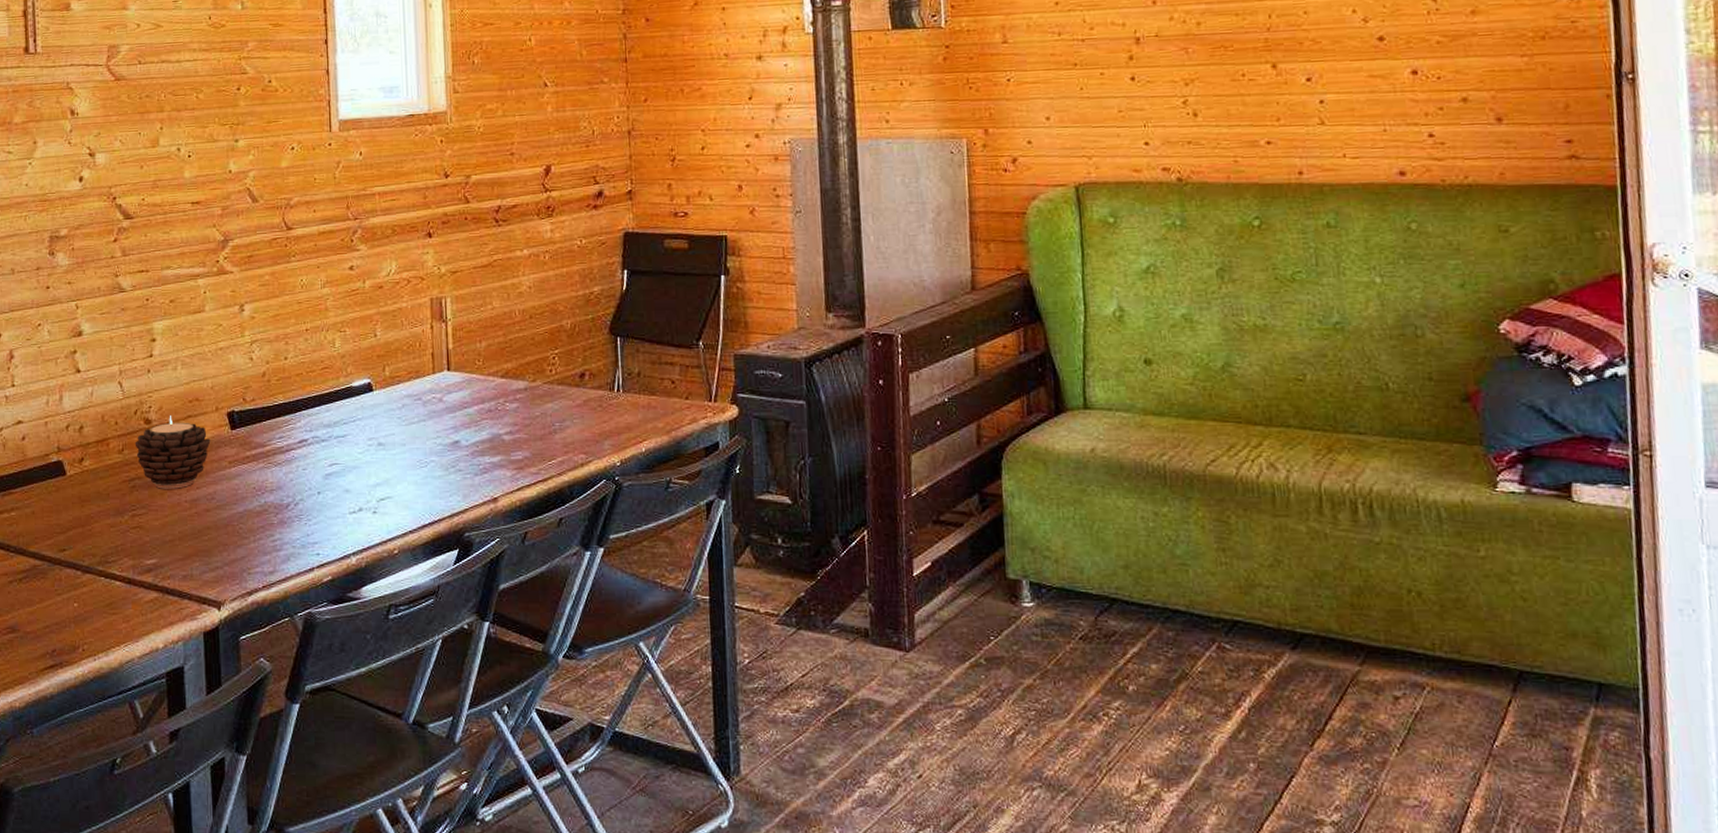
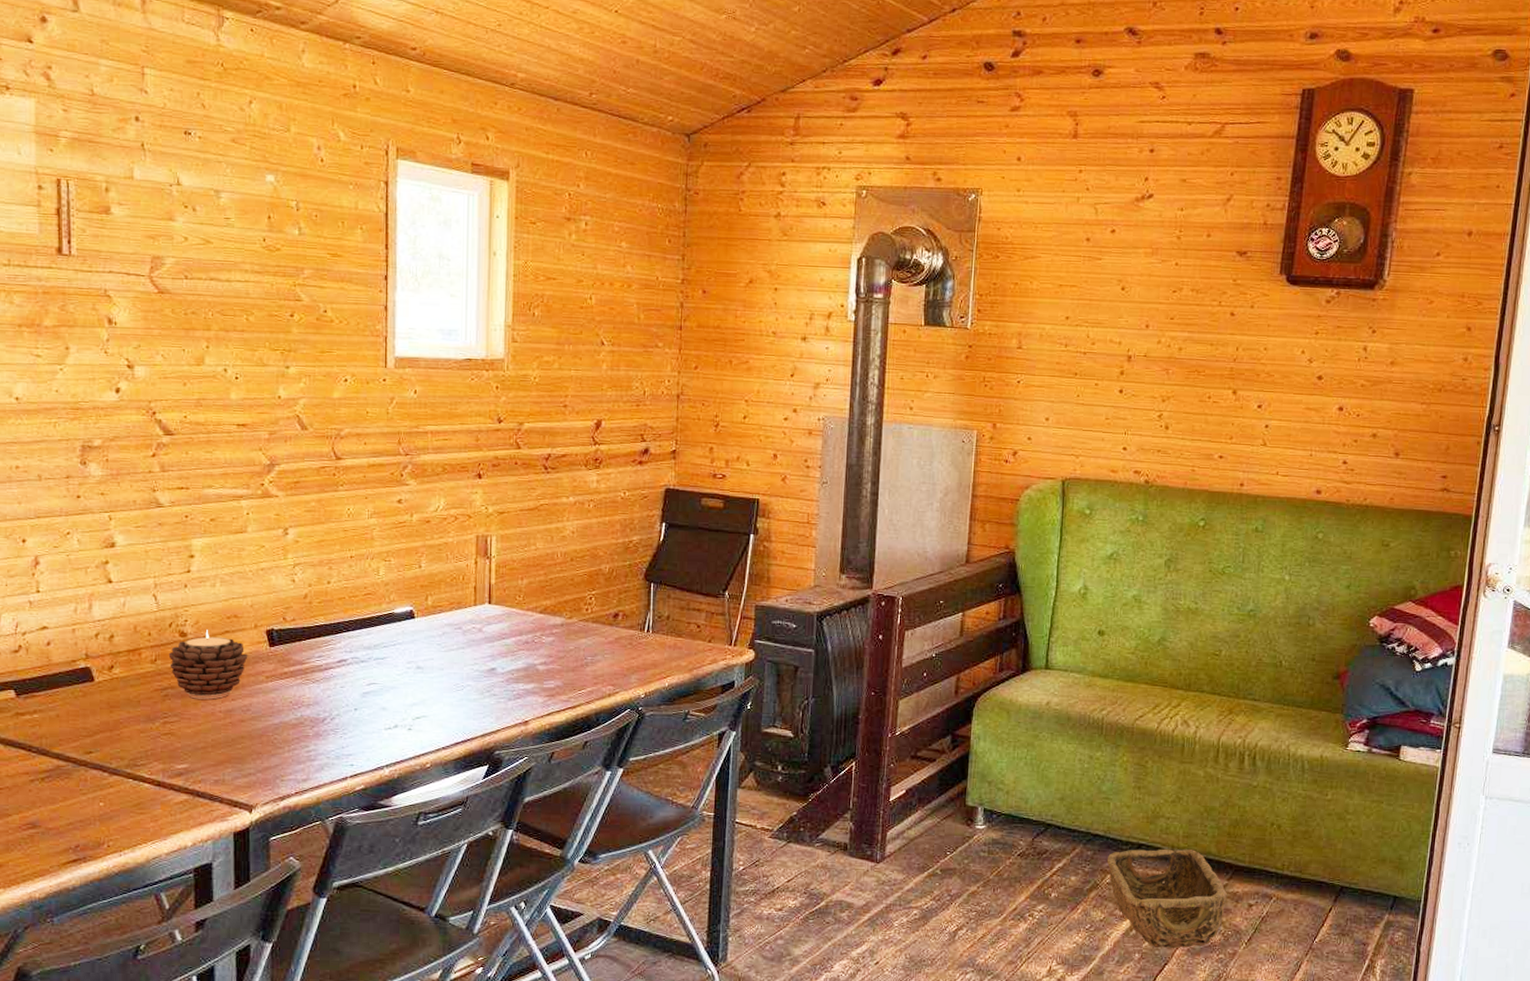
woven basket: none [1194,625,1364,757] -> present [1106,848,1228,949]

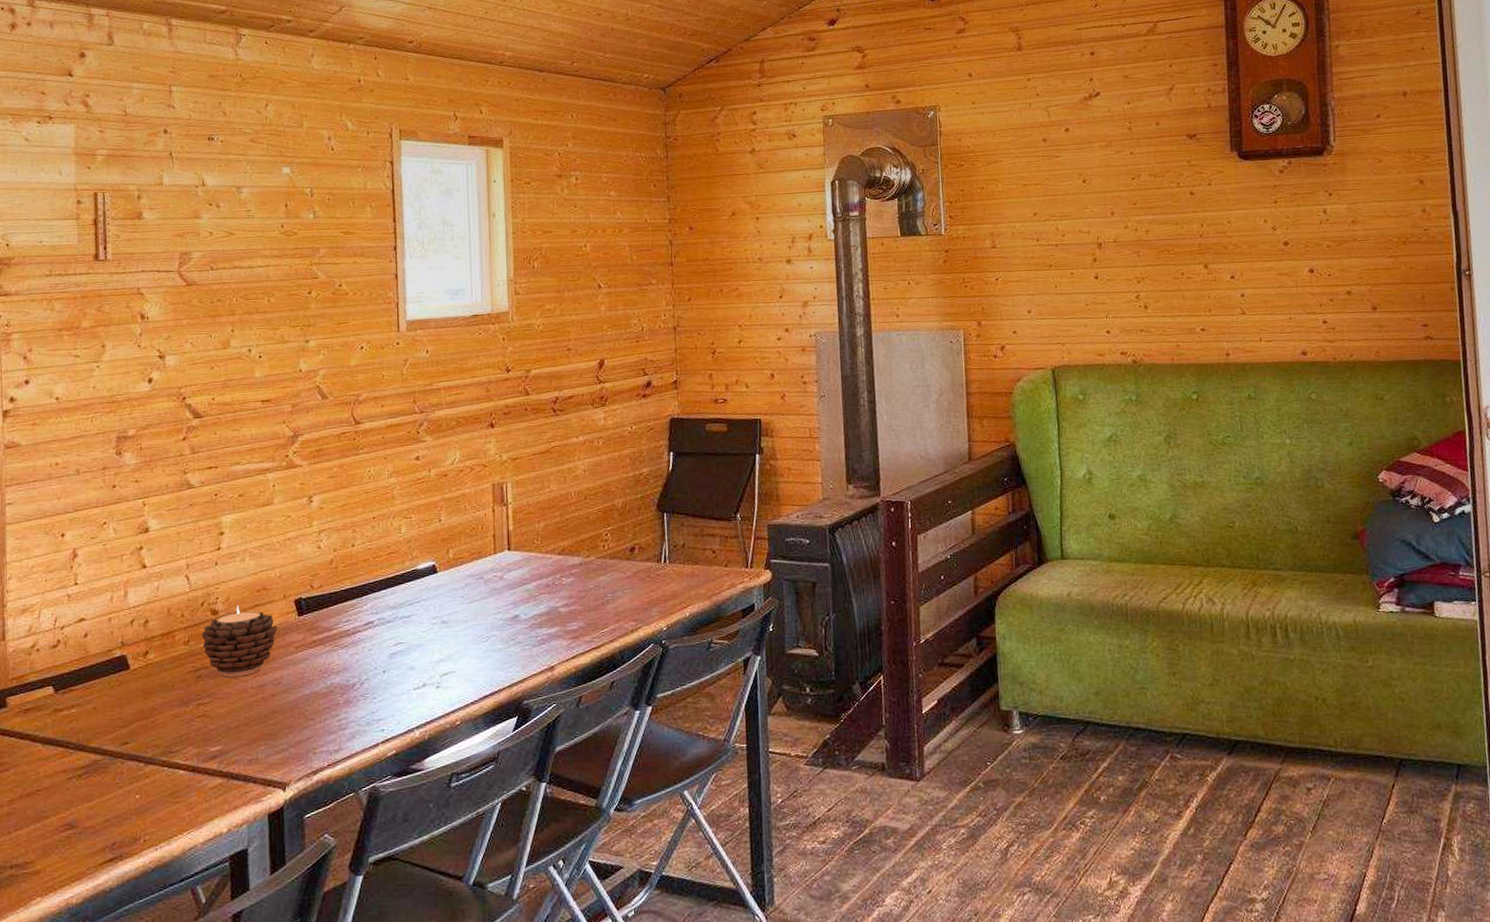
woven basket: present [1106,848,1228,949] -> none [1152,733,1284,847]

